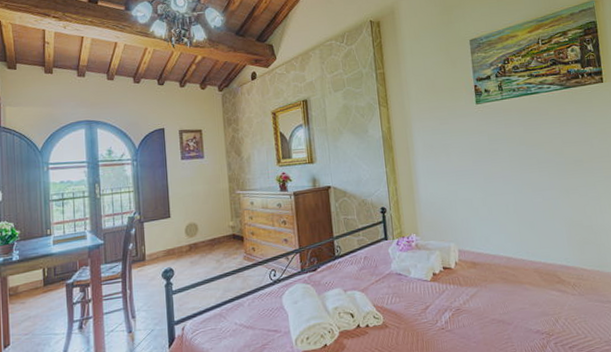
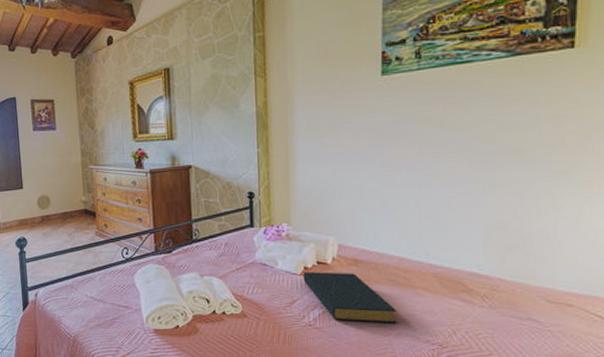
hardback book: none [432,275,512,321] -> present [303,272,397,324]

